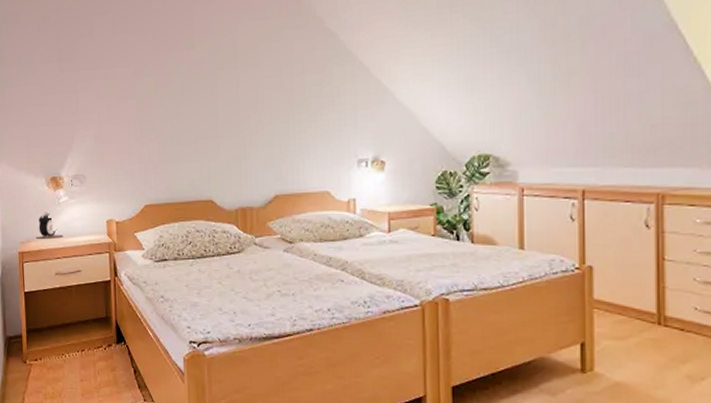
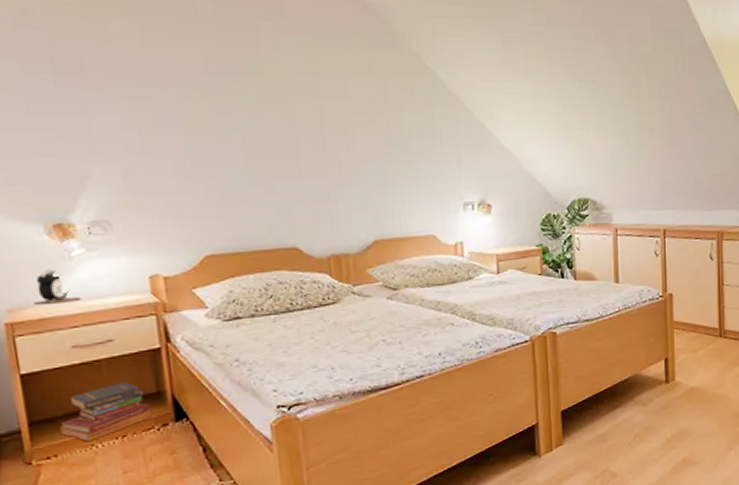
books: none [44,305,101,351] -> present [59,381,151,442]

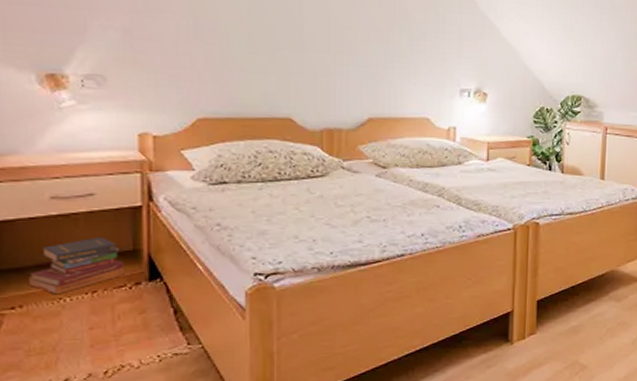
alarm clock: present [34,269,80,306] -> none [17,118,65,154]

